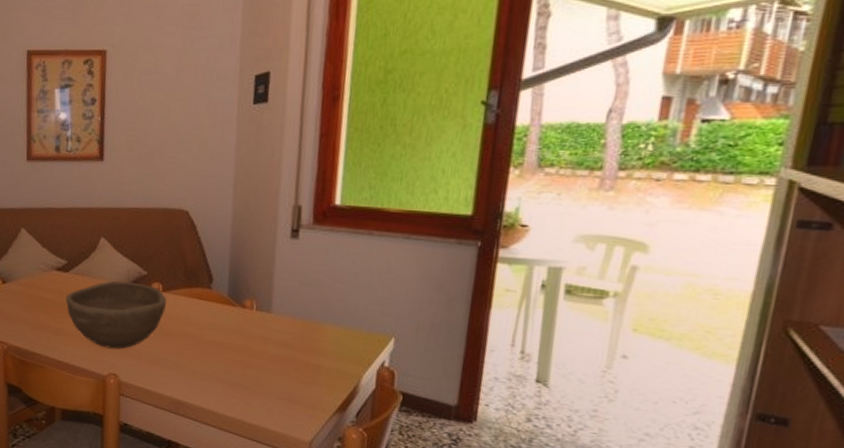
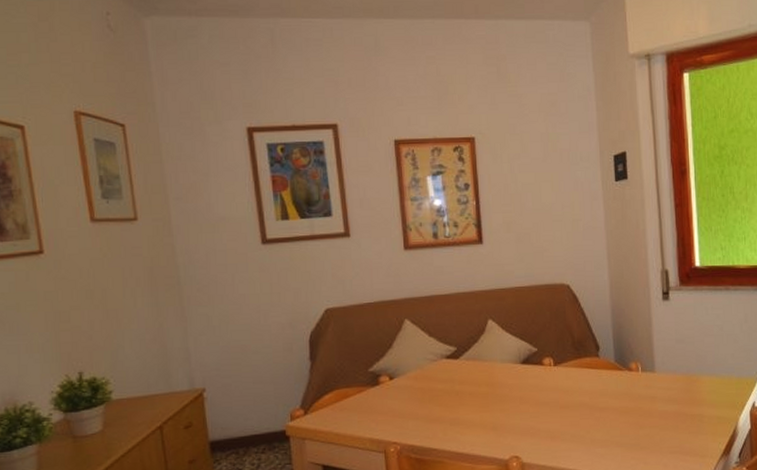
bowl: present [65,280,167,349] -> none [458,360,560,431]

